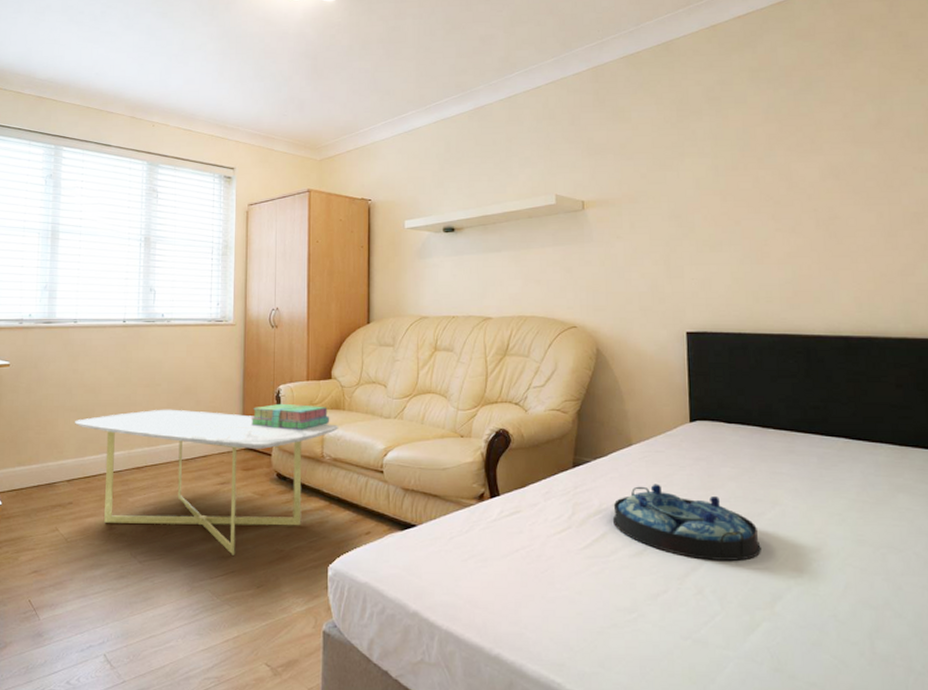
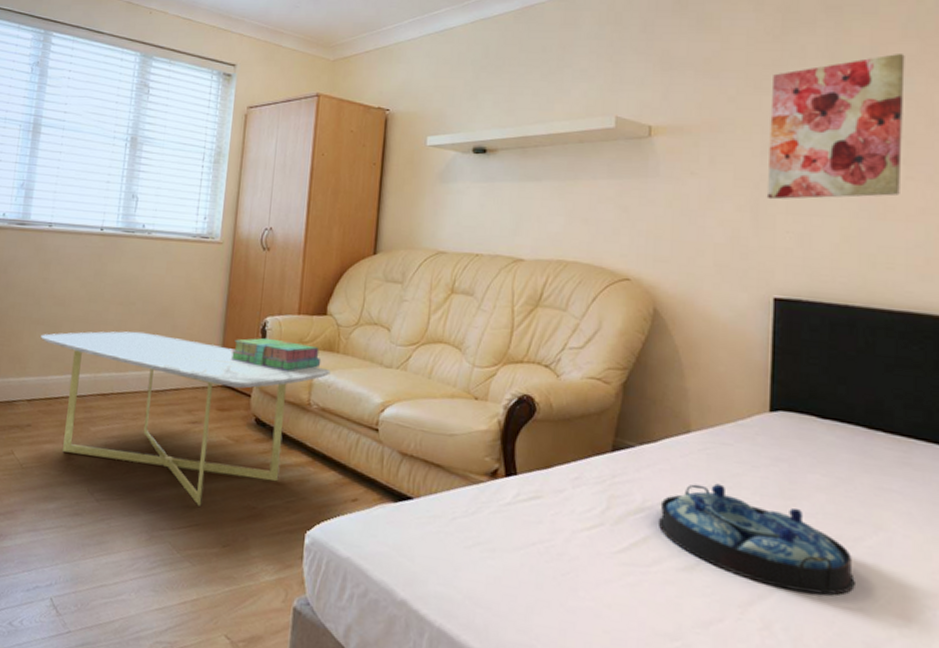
wall art: none [673,133,772,254] -> present [766,54,905,200]

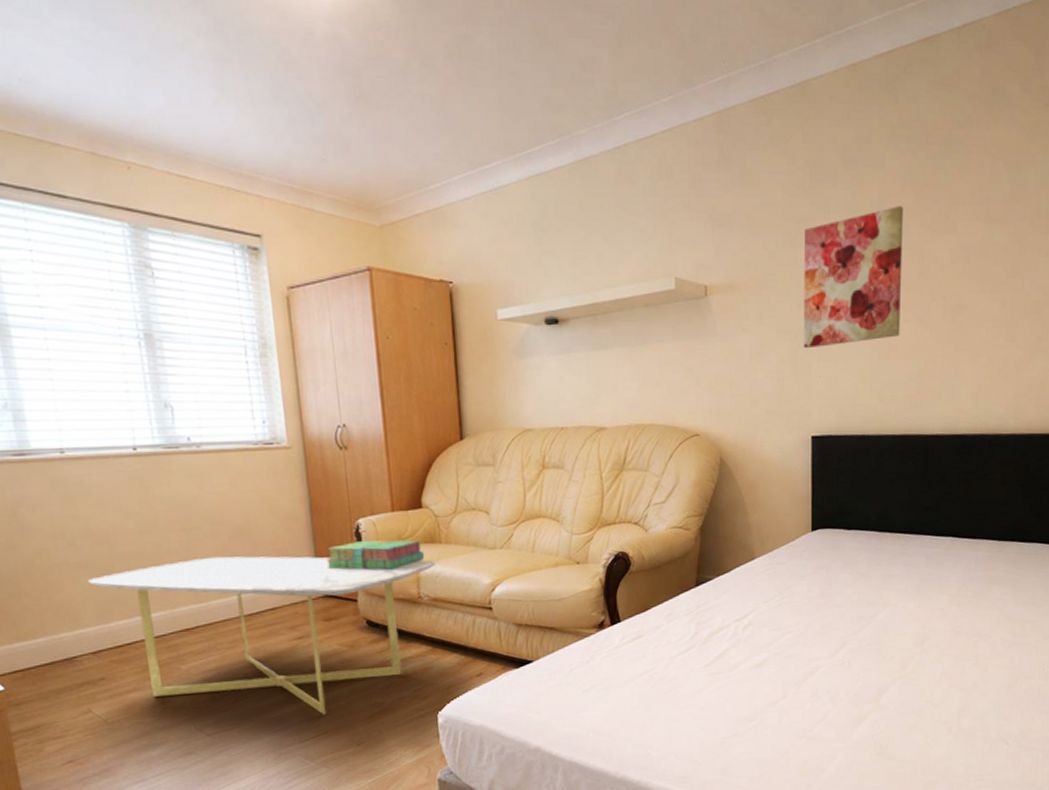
serving tray: present [657,483,855,596] -> none [734,595,871,664]

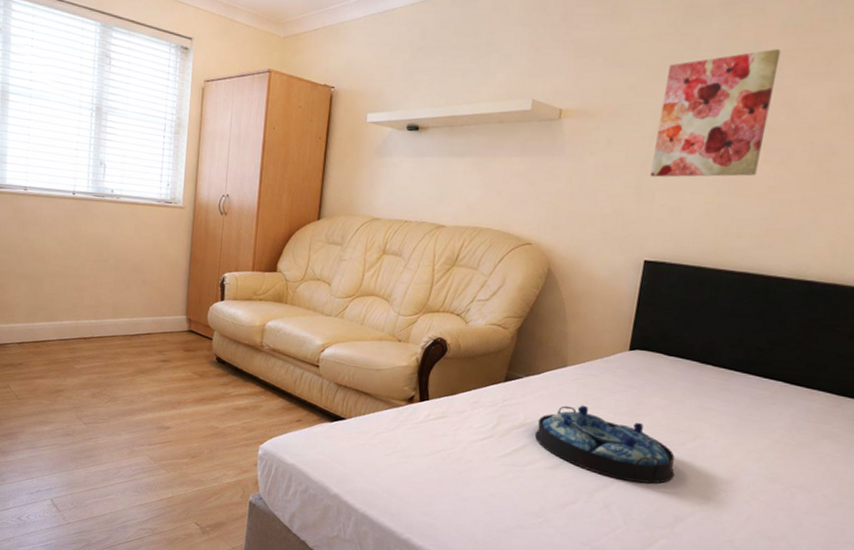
coffee table: present [88,556,436,715] -> none [25,284,280,427]
stack of books: present [326,540,425,570] -> none [194,290,272,319]
serving tray: none [734,595,871,664] -> present [534,405,675,484]

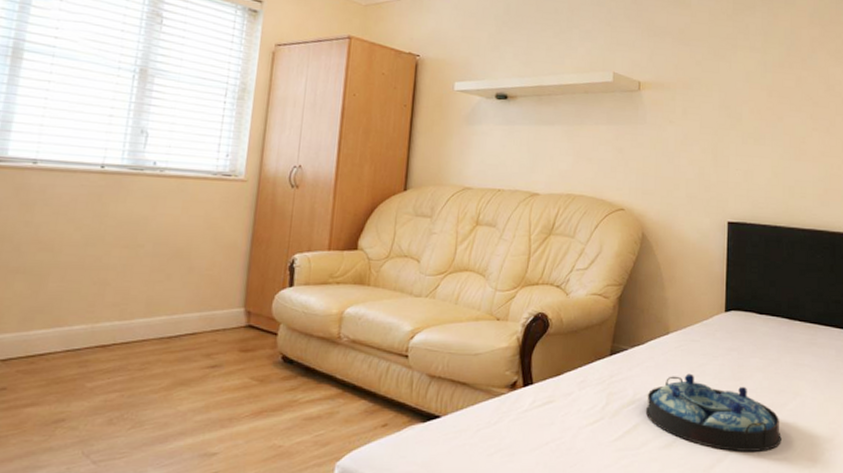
wall art: present [649,49,781,178] -> none [722,36,812,144]

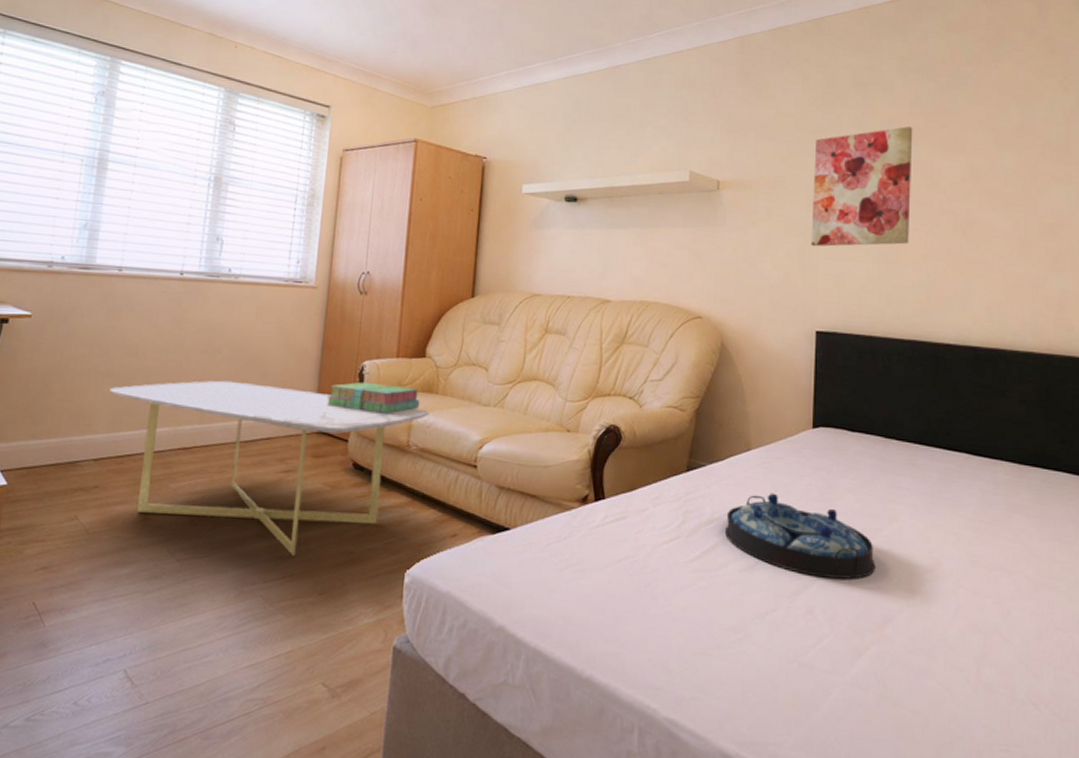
coffee table: none [20,275,362,453] -> present [109,380,430,556]
stack of books: none [255,274,352,307] -> present [326,381,421,414]
wall art: none [722,36,812,144] -> present [810,126,913,247]

